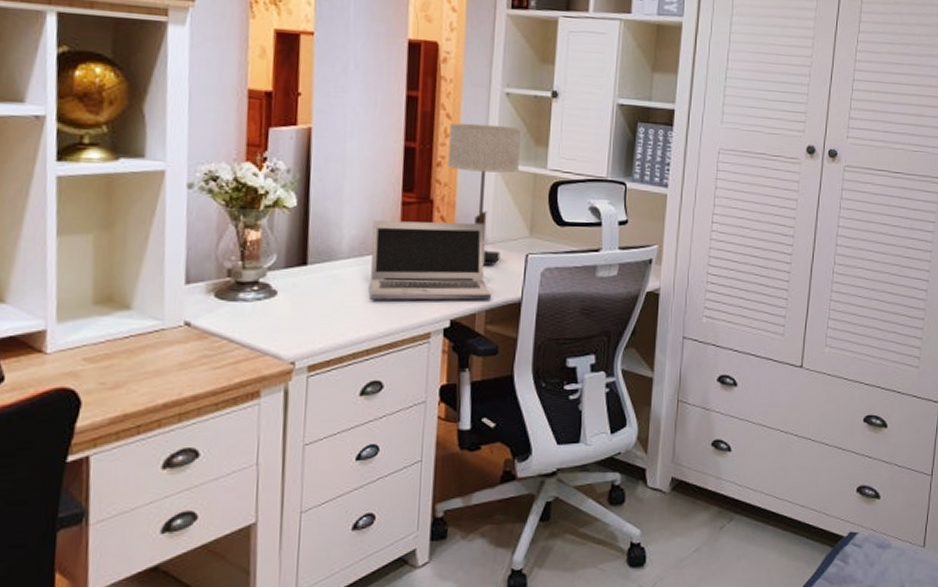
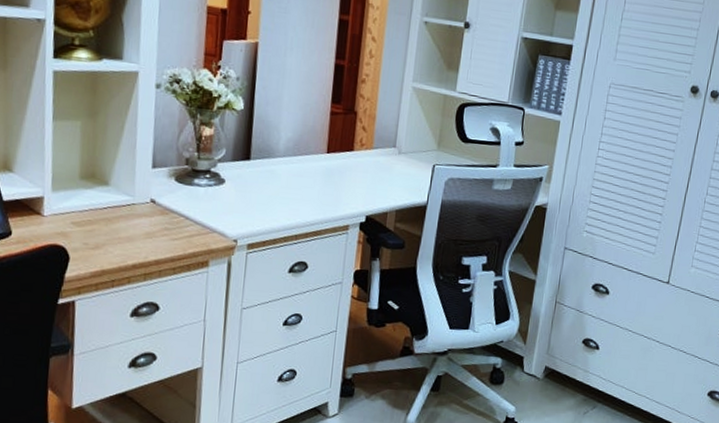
laptop: present [370,220,491,300] -> none [300,126,401,201]
table lamp: present [448,122,522,265] -> none [371,45,436,173]

